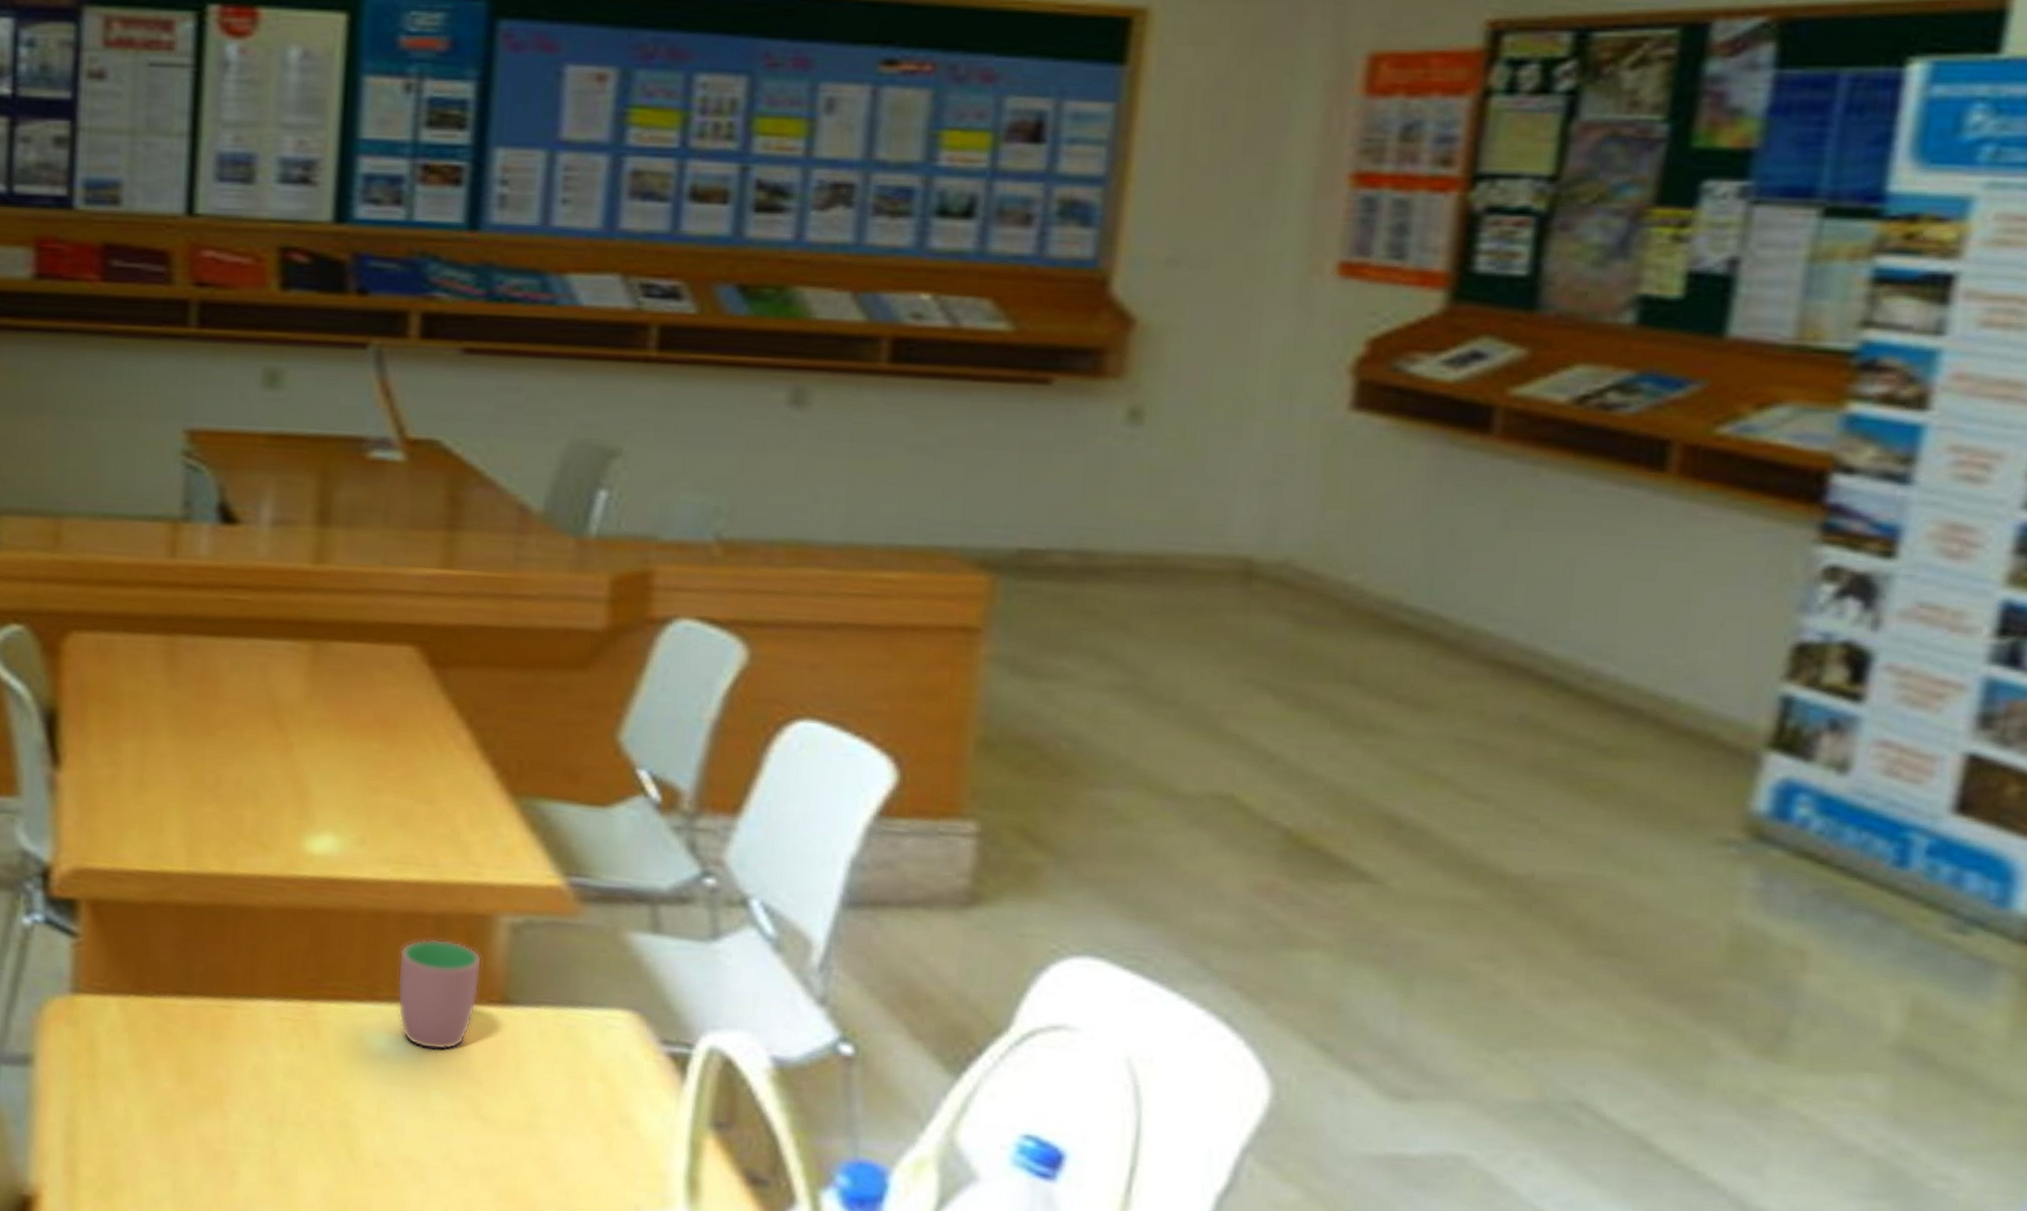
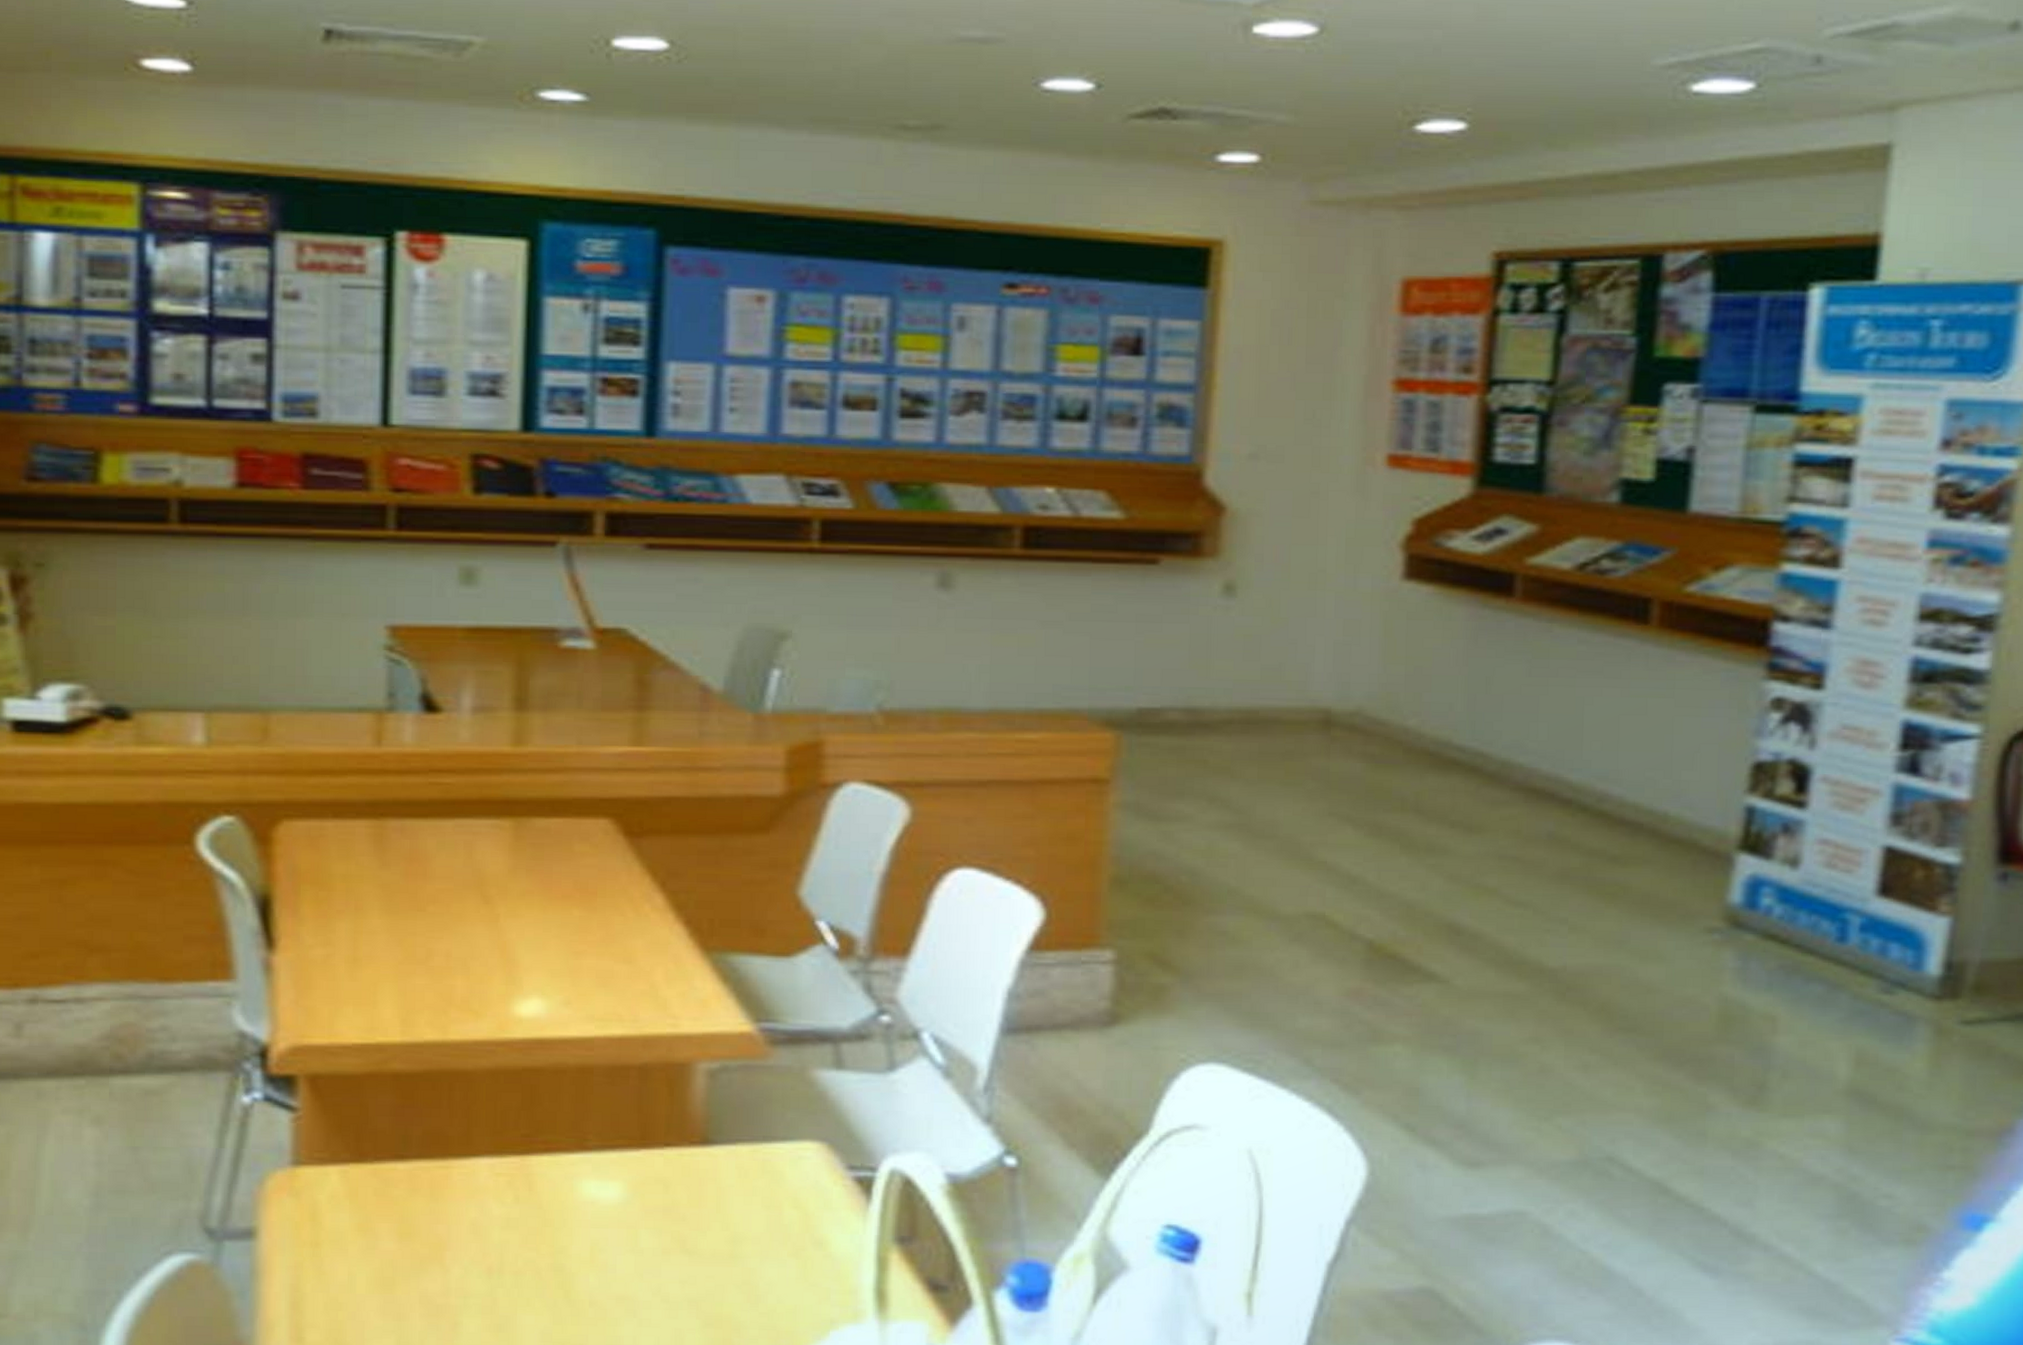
cup: present [397,938,482,1051] -> none [605,1088,683,1192]

